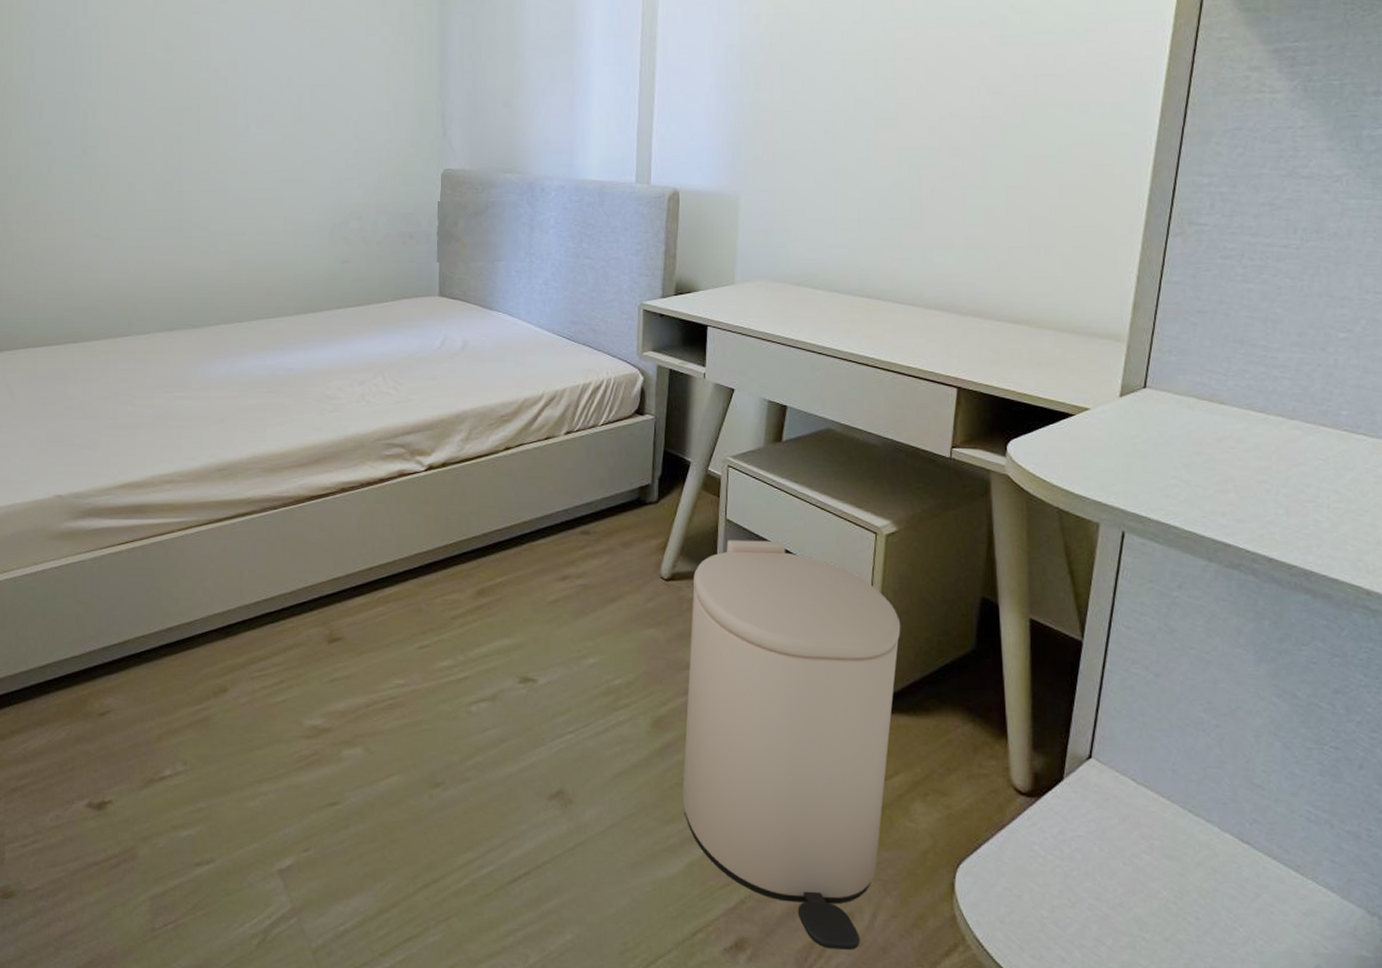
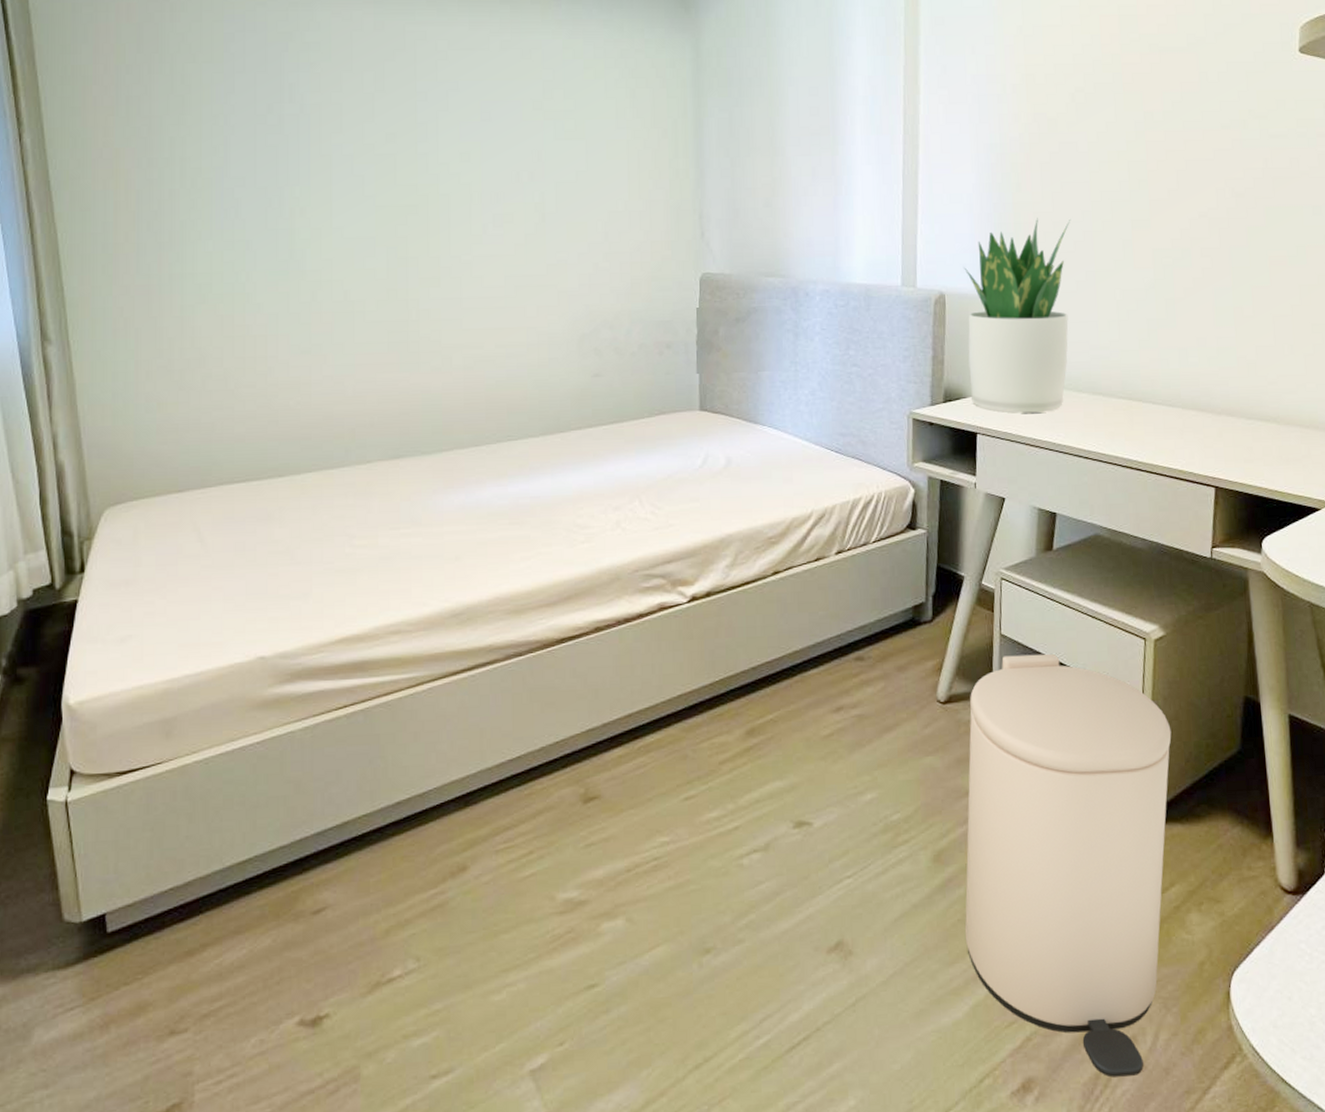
planter: none [699,117,812,308] -> present [964,218,1071,413]

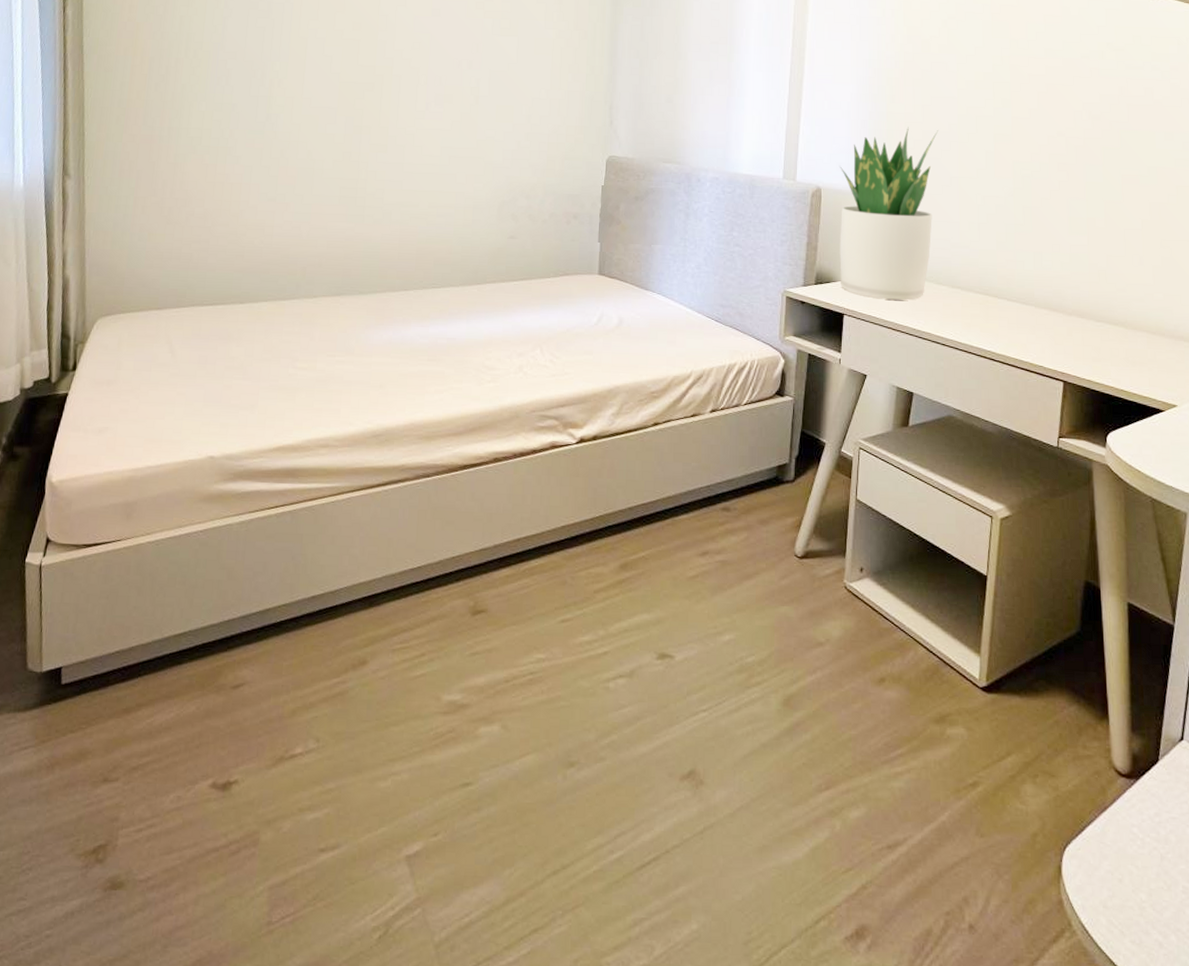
pedal bin: present [965,653,1172,1078] -> none [809,520,1014,937]

